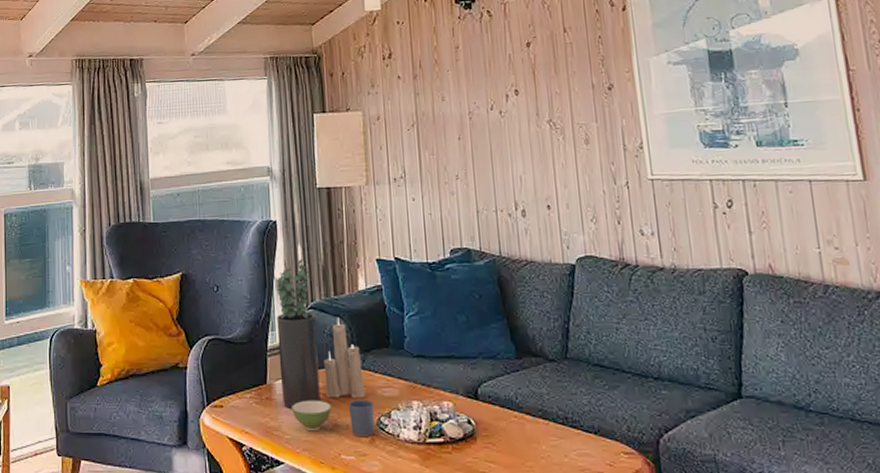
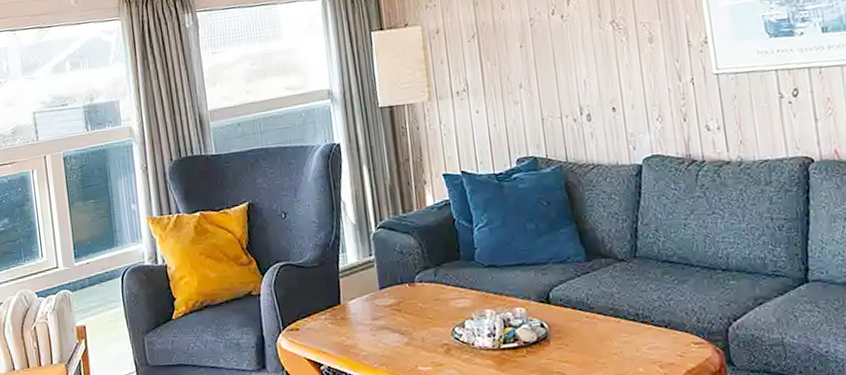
vase: present [276,252,321,408] -> none [343,173,395,326]
bowl: present [291,400,332,432] -> none [366,315,407,347]
candle: present [324,317,366,398] -> none [396,234,439,313]
mug: present [348,399,375,438] -> none [422,312,450,349]

